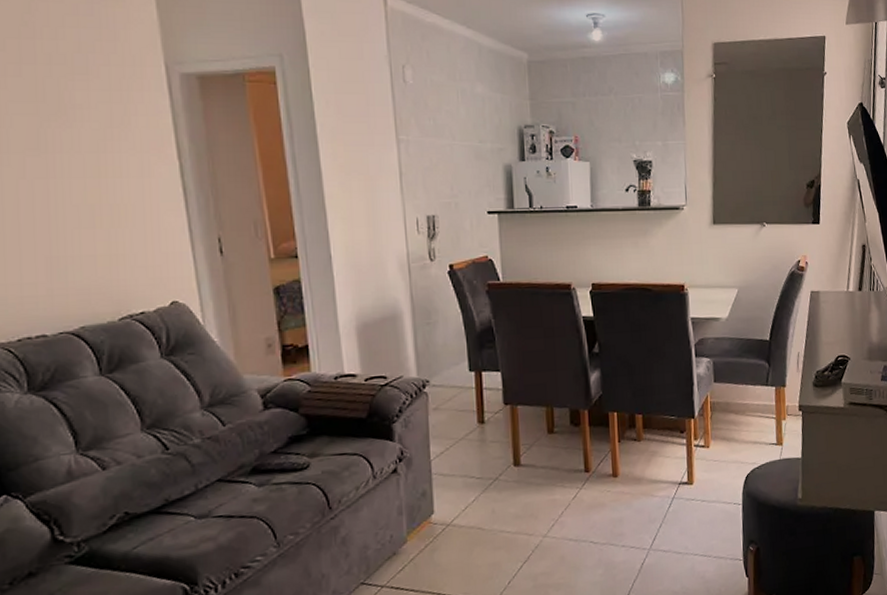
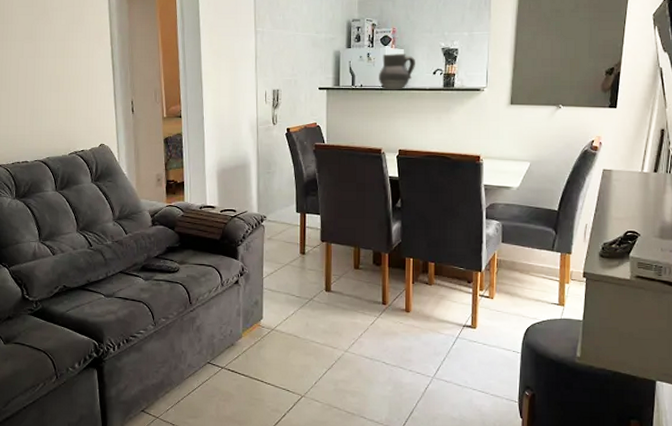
ceramic jug: none [562,166,604,213] -> present [379,53,415,91]

